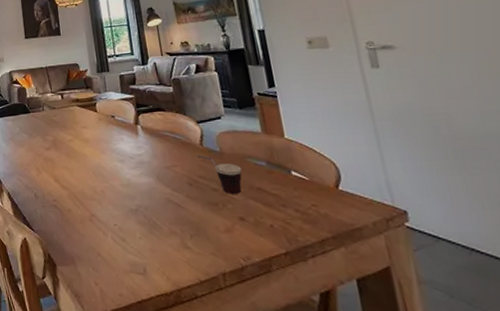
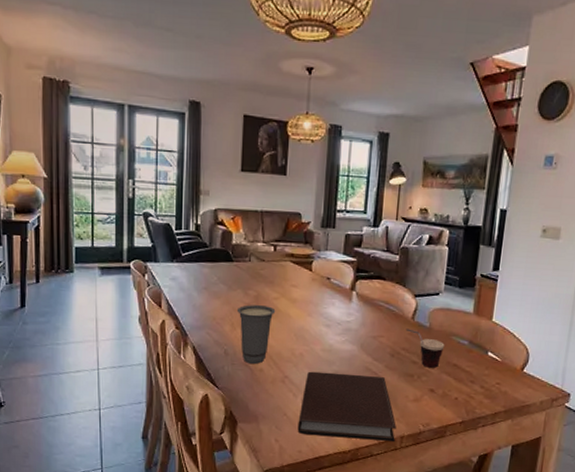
cup: none [39,148,73,204] -> present [236,305,276,364]
notebook: none [111,207,218,281] -> present [297,371,396,443]

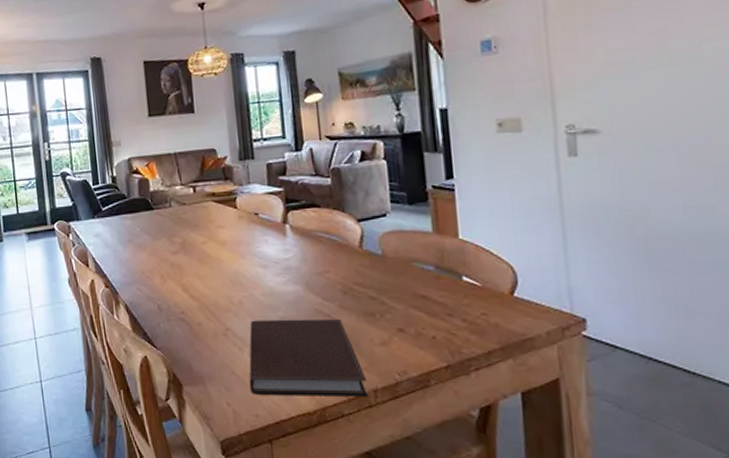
cup: present [236,305,276,364] -> none [164,252,206,317]
cup: present [405,328,445,368] -> none [354,259,406,303]

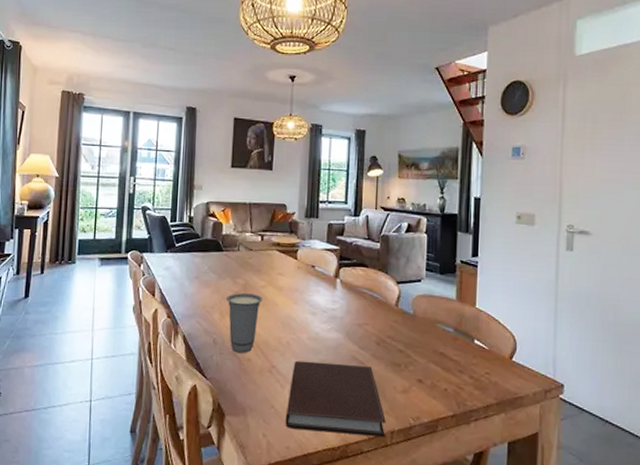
cup: none [164,252,206,317] -> present [225,293,263,353]

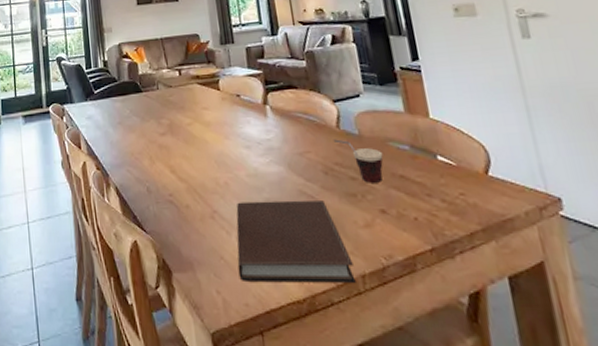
cup: present [225,293,263,353] -> none [152,133,192,200]
cup: none [390,316,430,357] -> present [333,139,384,183]

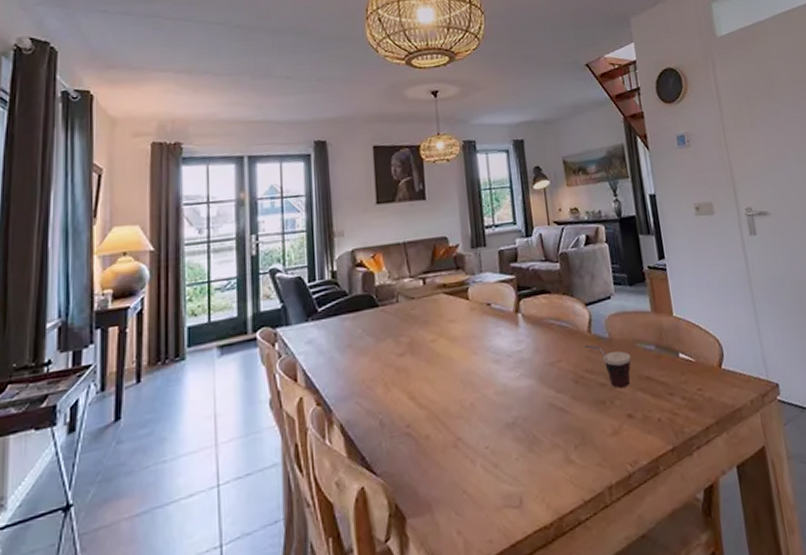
notebook: present [236,200,356,284] -> none [482,412,603,515]

